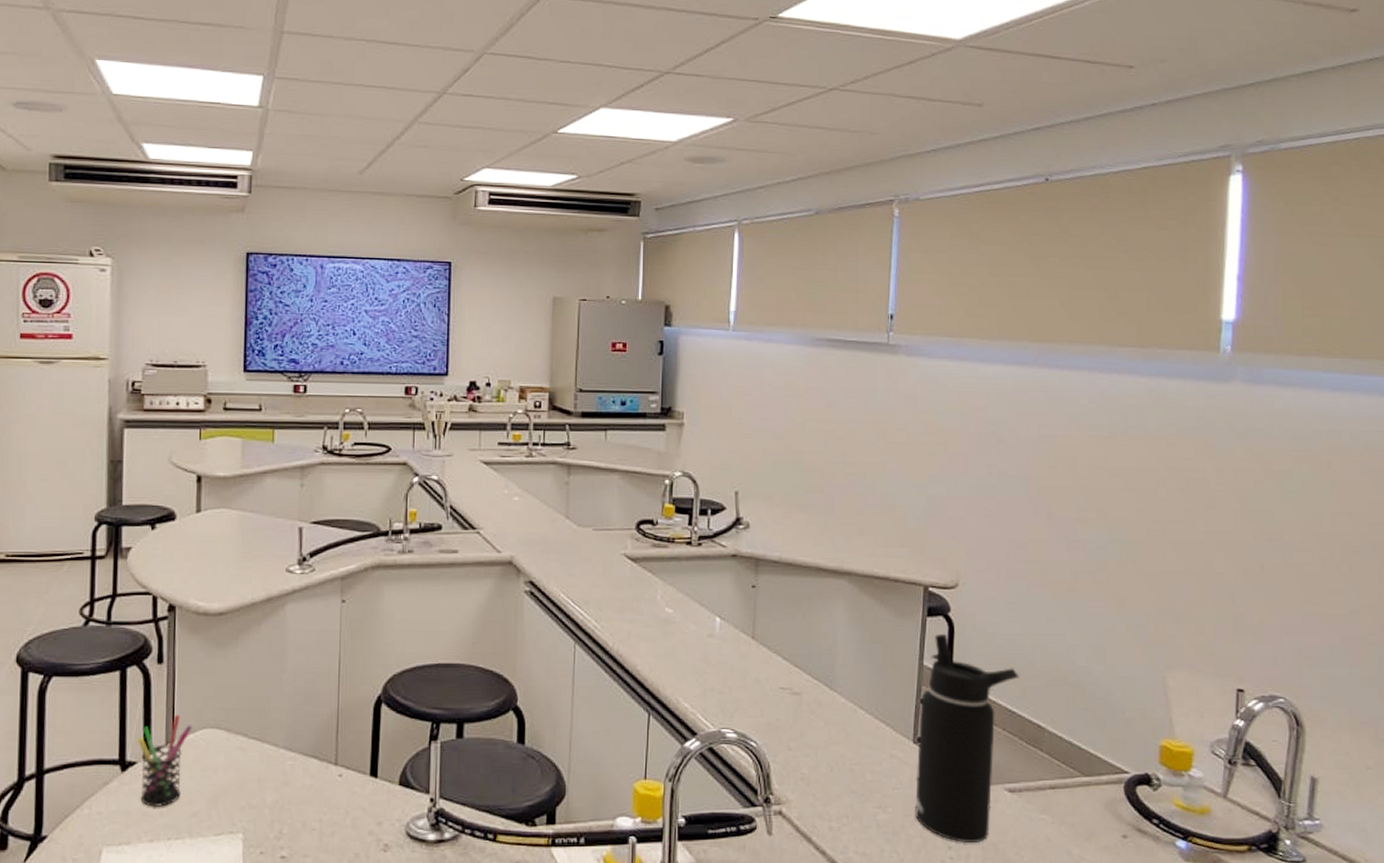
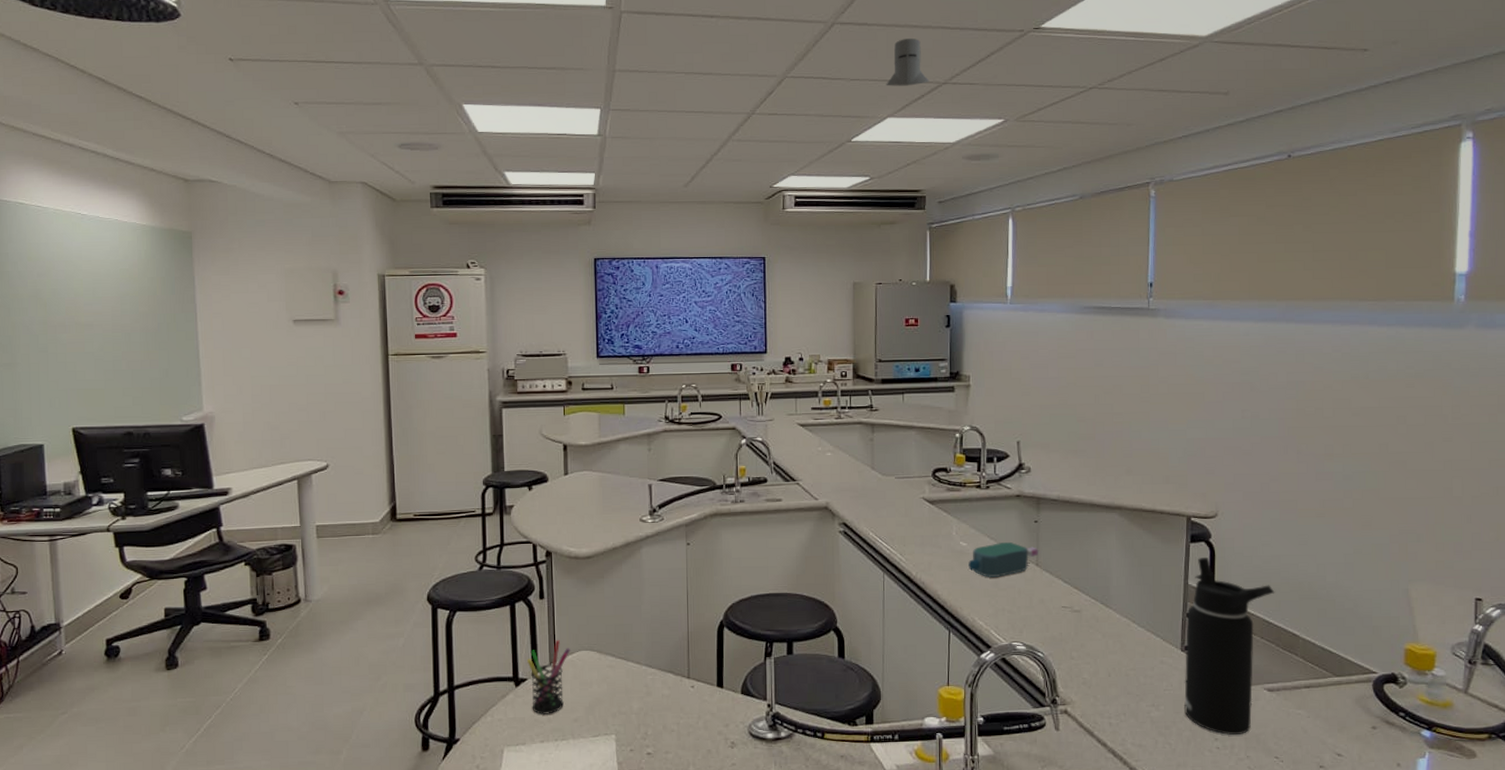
knight helmet: none [600,18,650,73] -> present [886,38,930,86]
bottle: none [674,609,756,651] -> present [968,541,1039,577]

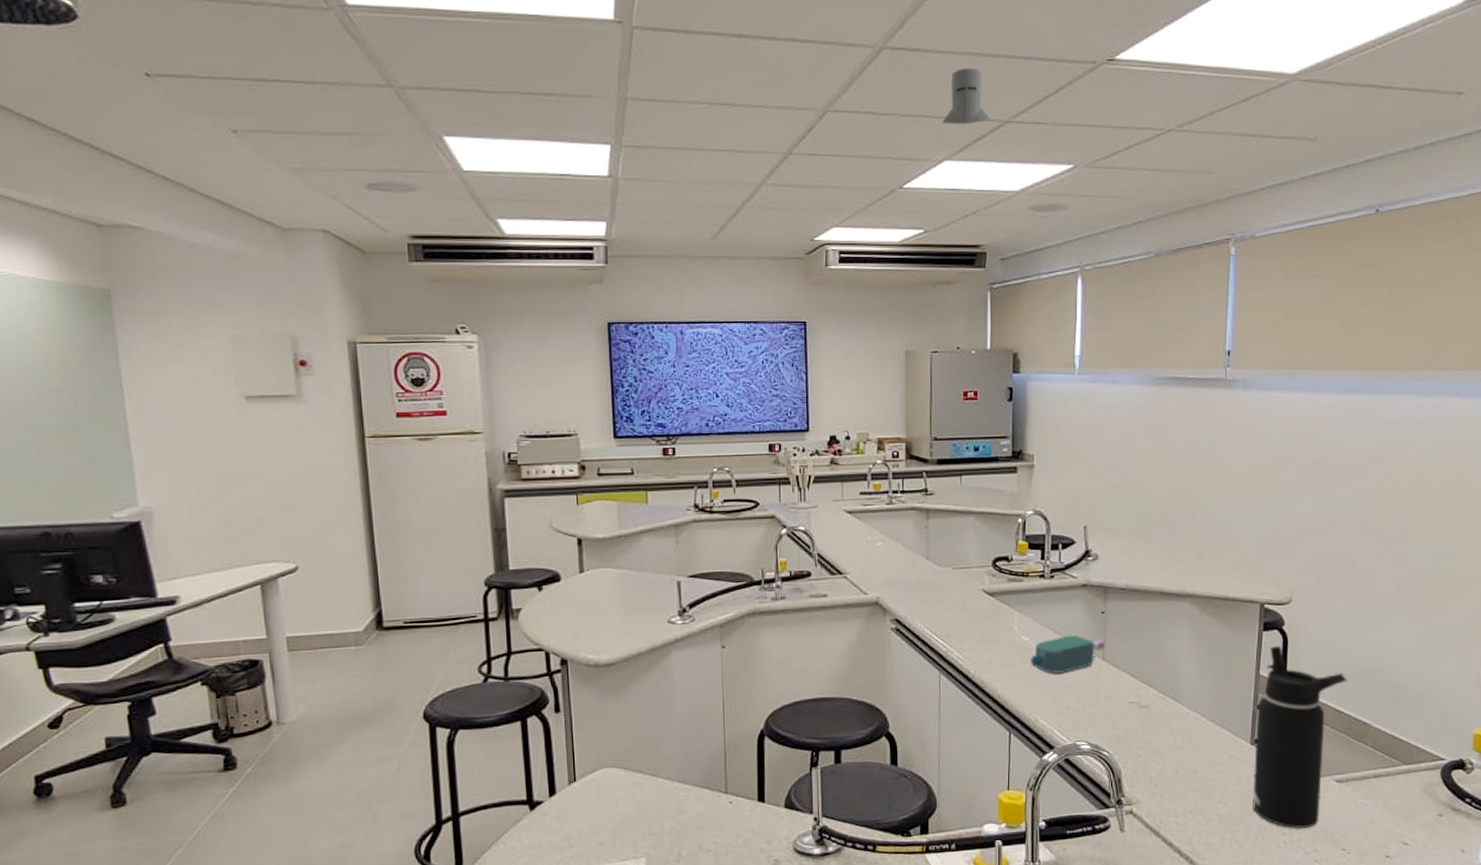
pen holder: present [527,640,570,716] -> none [543,757,592,841]

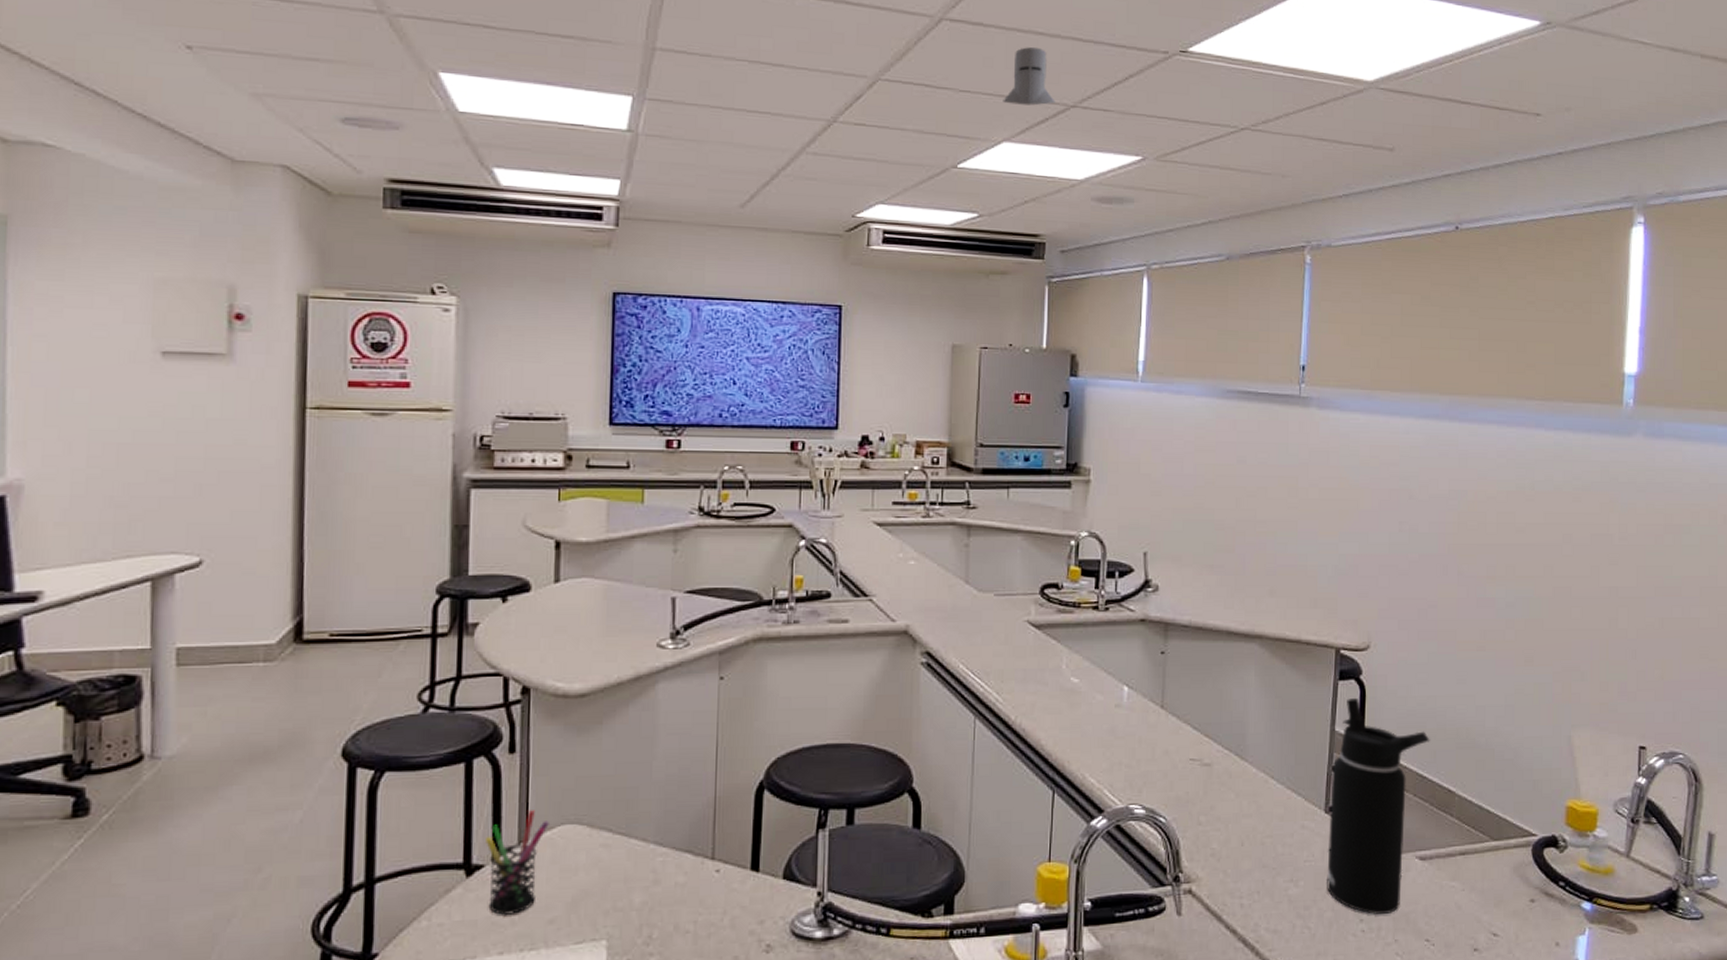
pen holder: none [543,757,592,841] -> present [486,810,549,916]
bottle: present [1031,635,1106,674] -> none [1080,677,1165,722]

